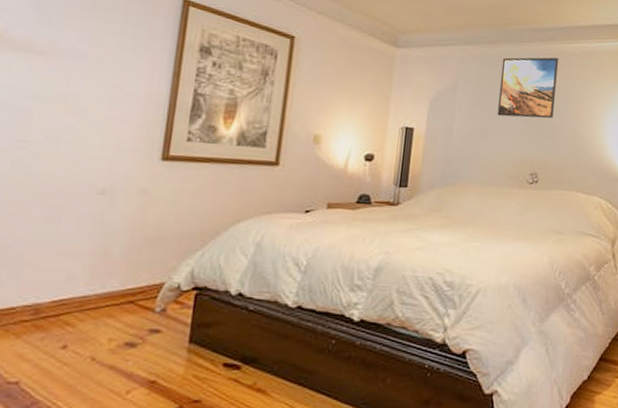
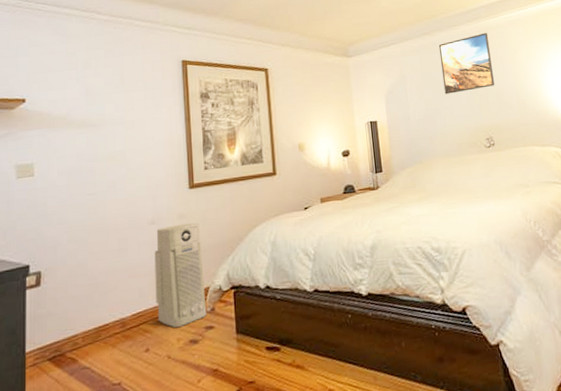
air purifier: none [86,200,166,326] -> present [154,222,207,328]

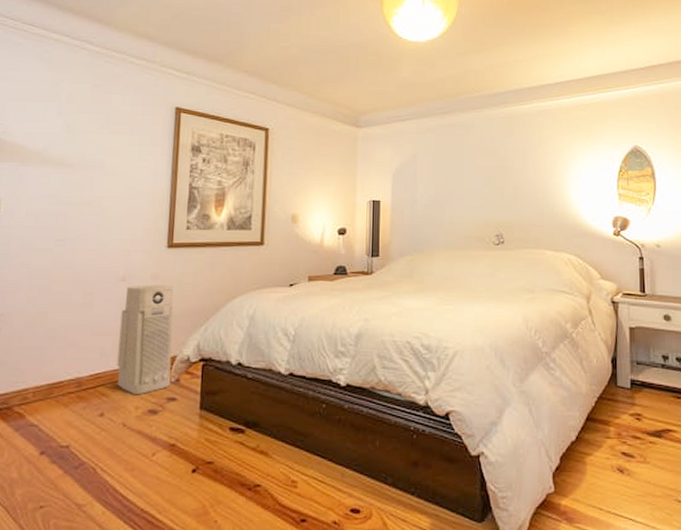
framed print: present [438,32,495,94] -> none [457,120,514,182]

